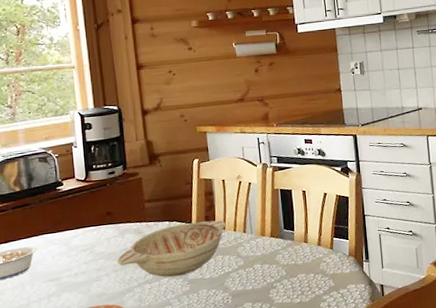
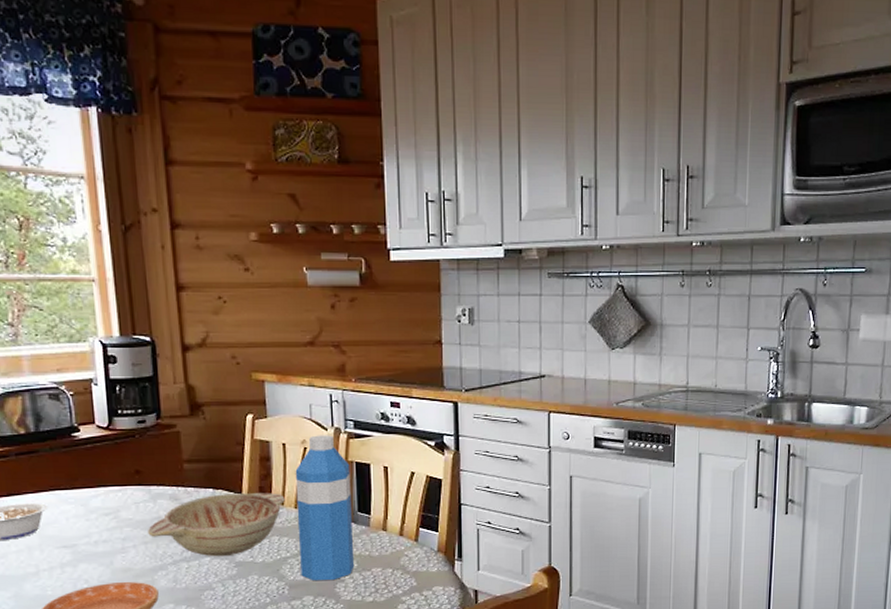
water bottle: none [233,169,284,290] -> present [295,435,355,581]

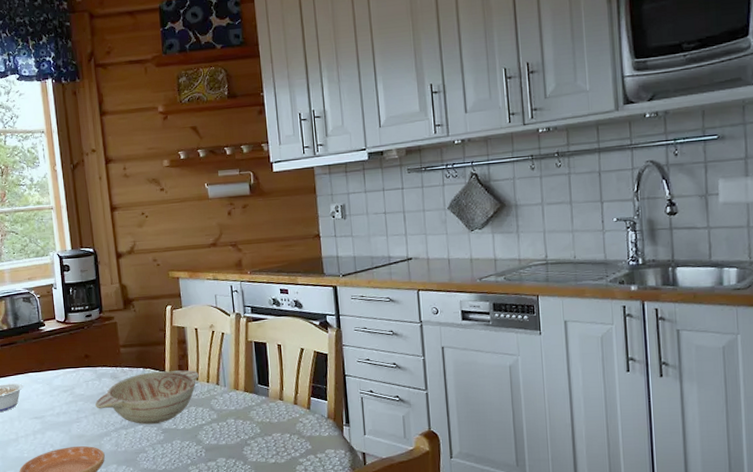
water bottle: present [295,435,355,581] -> none [206,319,258,445]

